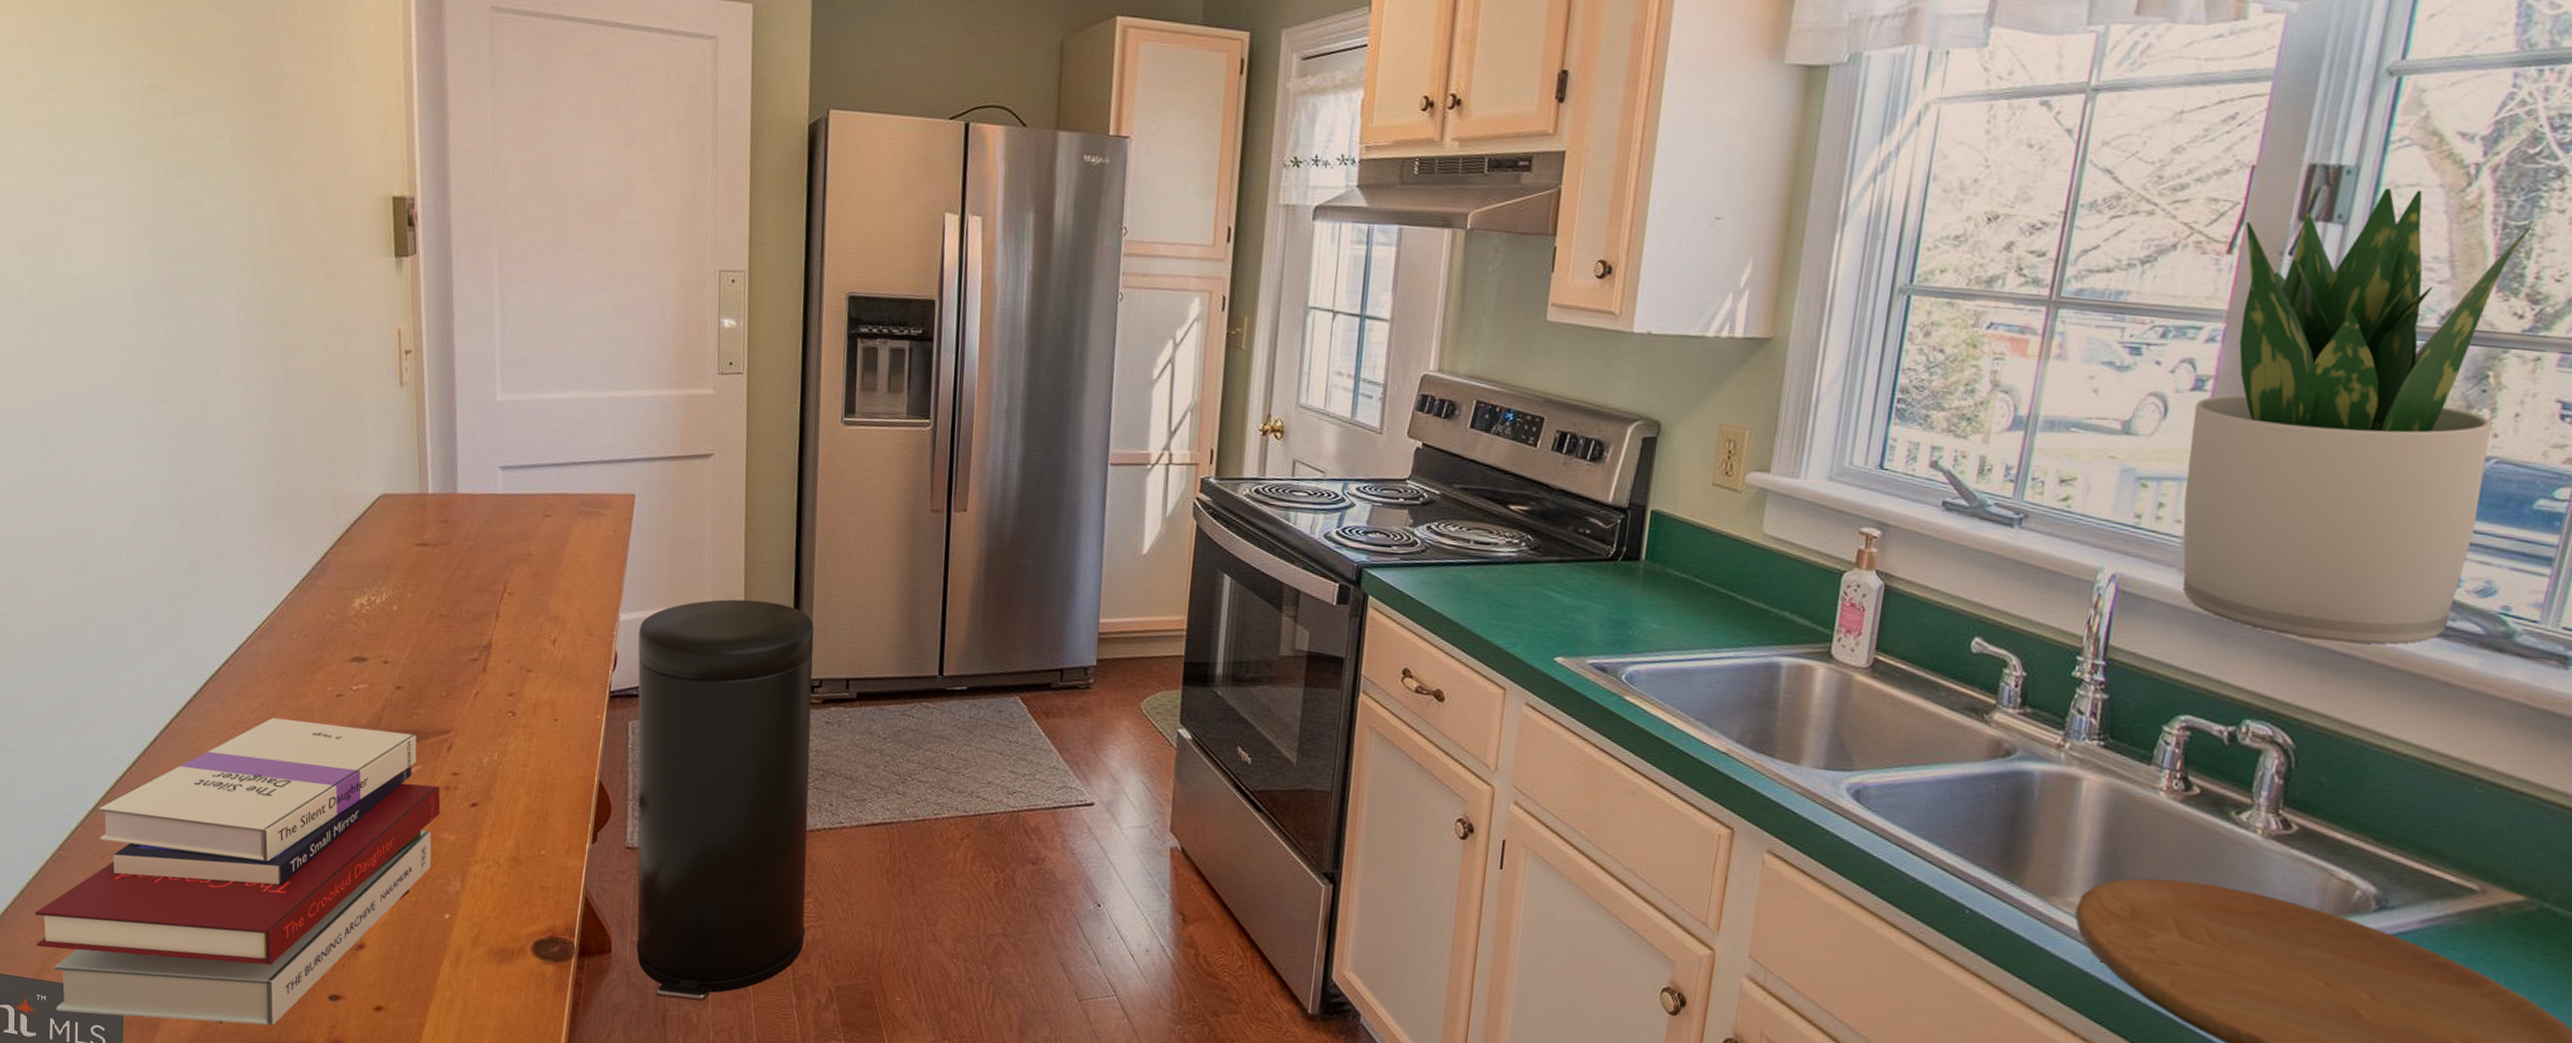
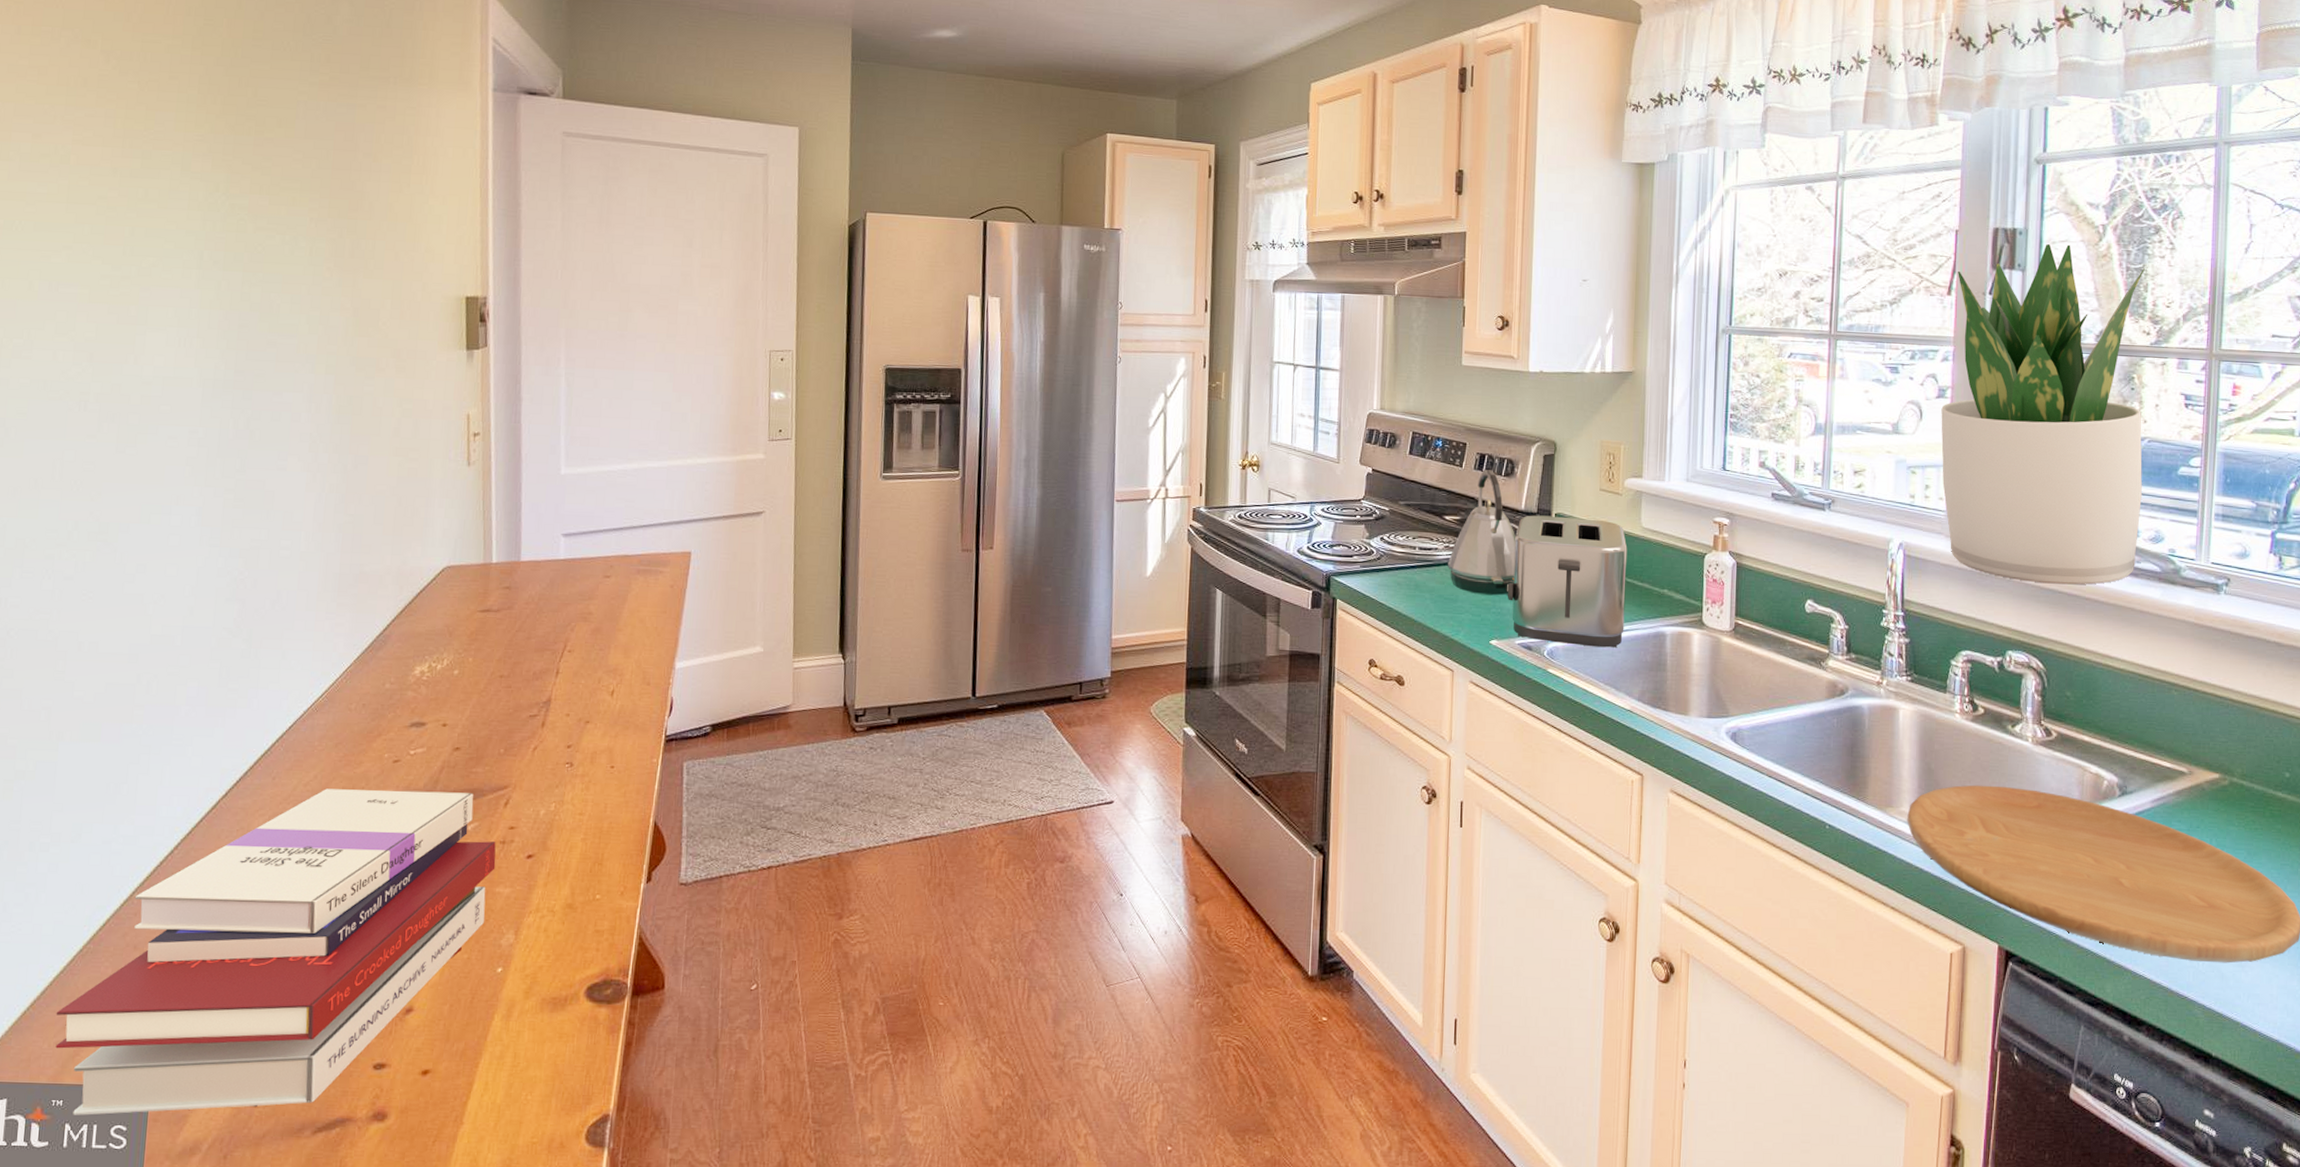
pedal bin: present [637,599,814,1001] -> none [690,640,858,1028]
kettle: none [1508,451,1599,606] -> present [1448,470,1516,597]
toaster: none [1581,510,1742,678] -> present [1507,515,1628,648]

